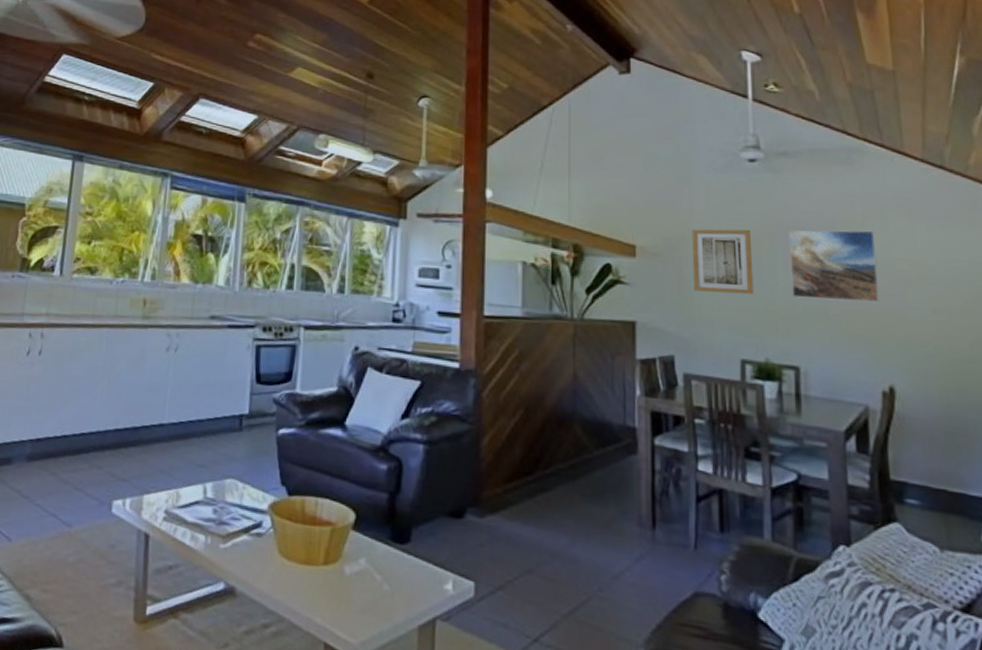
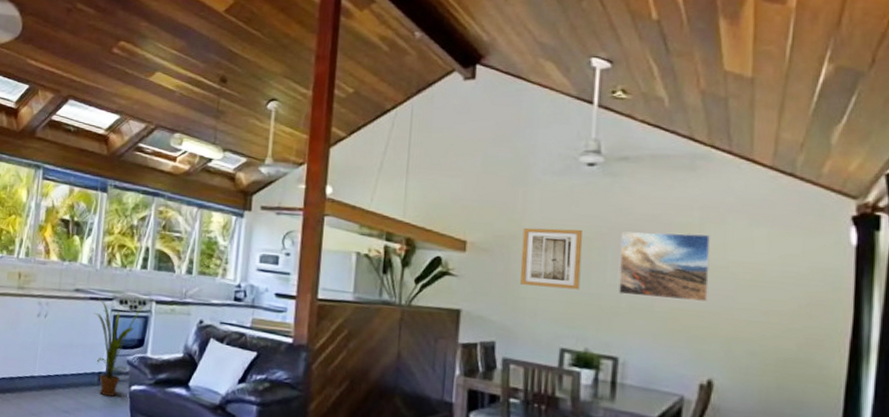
house plant: none [233,326,291,443] -> present [94,298,144,396]

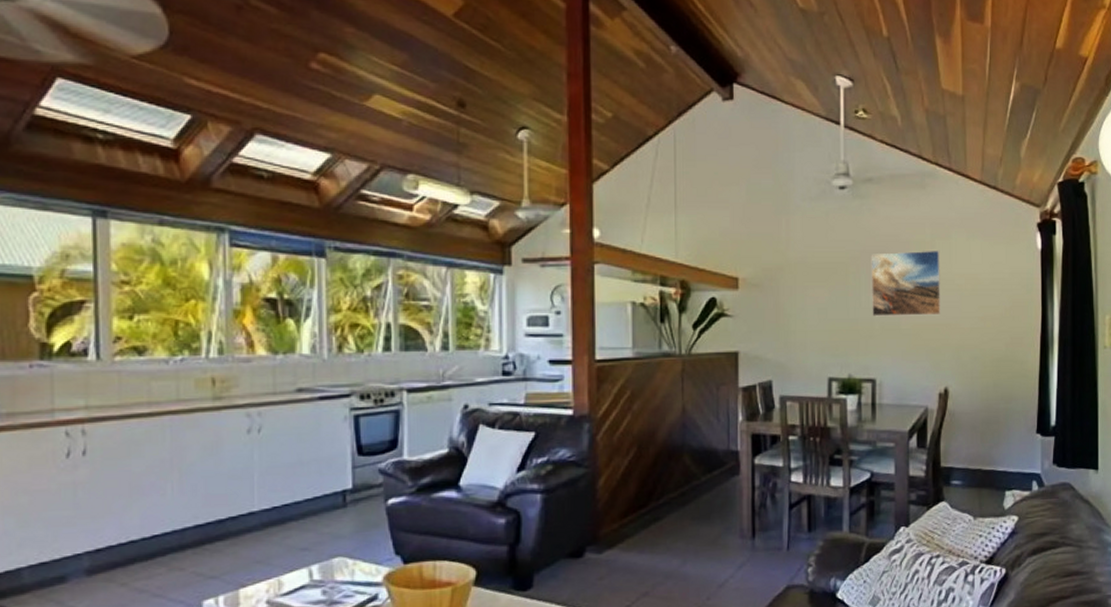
house plant: present [94,298,144,396] -> none [326,396,393,518]
wall art: present [520,227,583,290] -> none [788,255,840,318]

